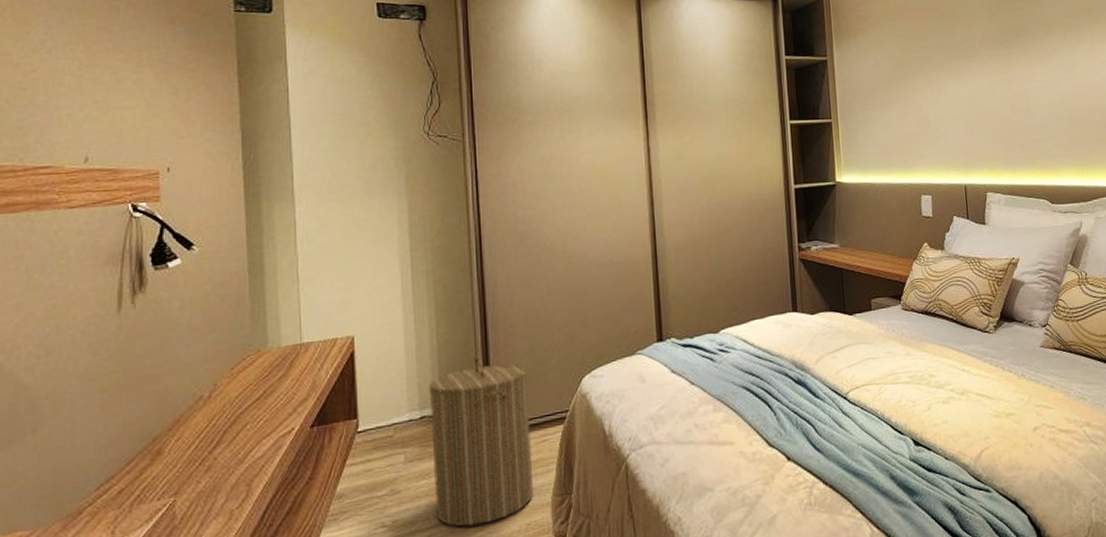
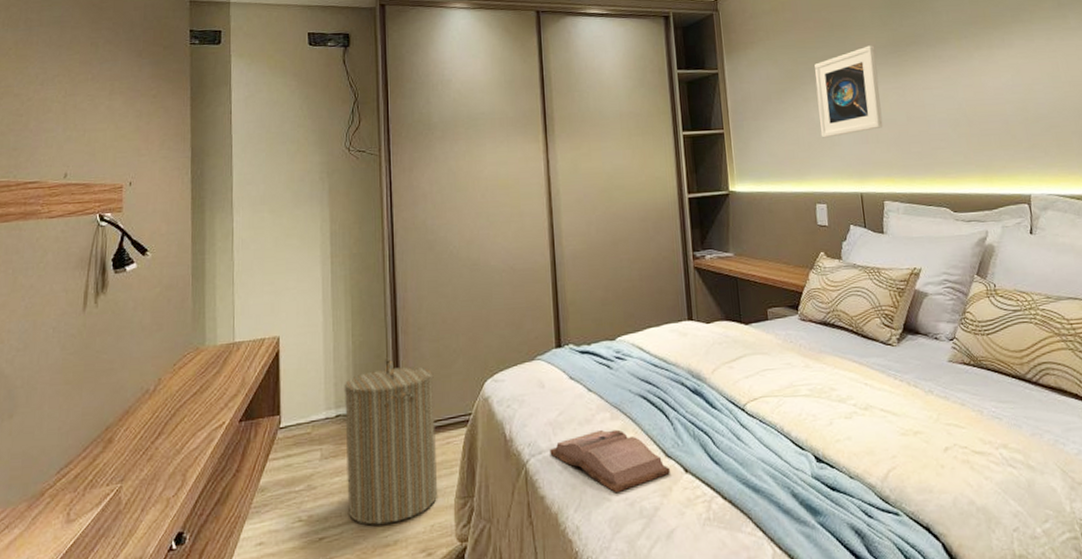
hardback book: none [651,421,773,484] -> present [549,429,670,494]
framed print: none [924,36,989,129] -> present [814,45,883,138]

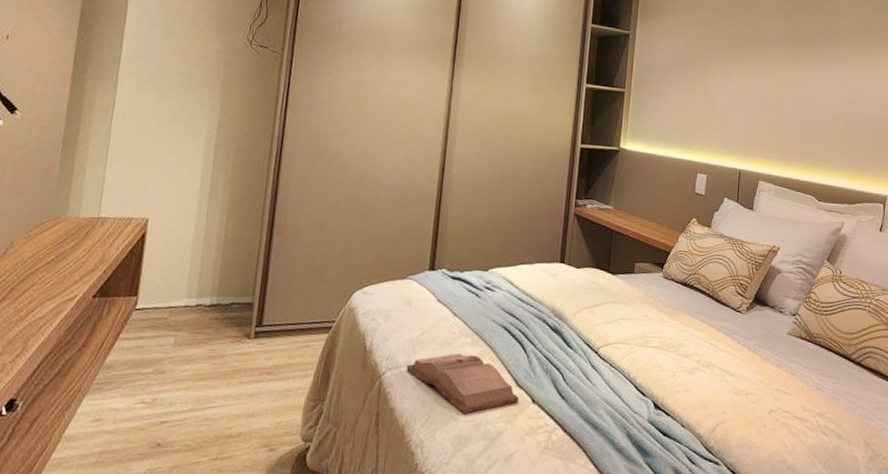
laundry hamper: present [344,357,437,525] -> none [194,255,304,416]
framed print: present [814,45,883,138] -> none [713,34,777,114]

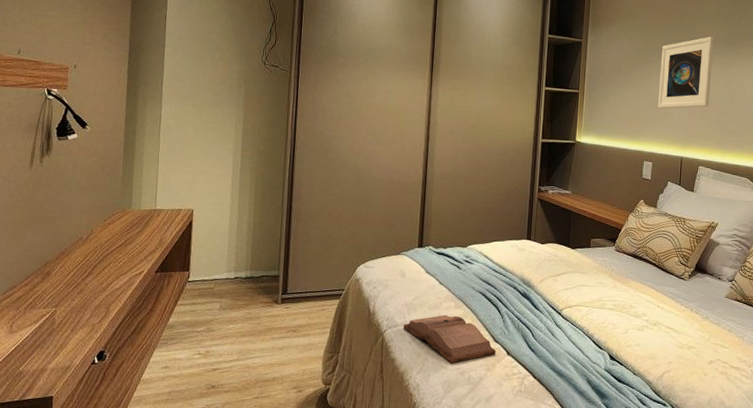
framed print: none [713,34,777,114] -> present [657,36,715,109]

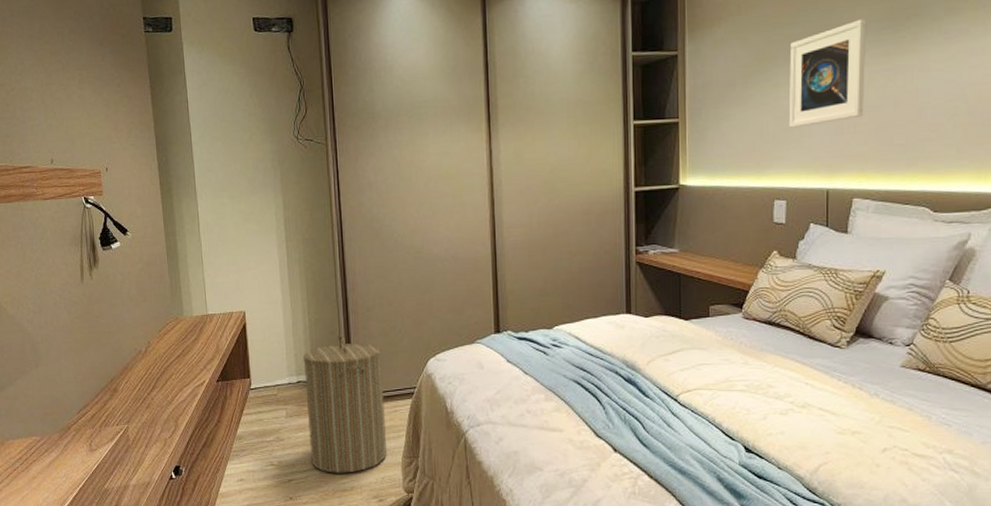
laundry hamper: none [238,237,317,365] -> present [303,334,387,473]
hardback book: present [403,315,496,364] -> none [487,410,599,465]

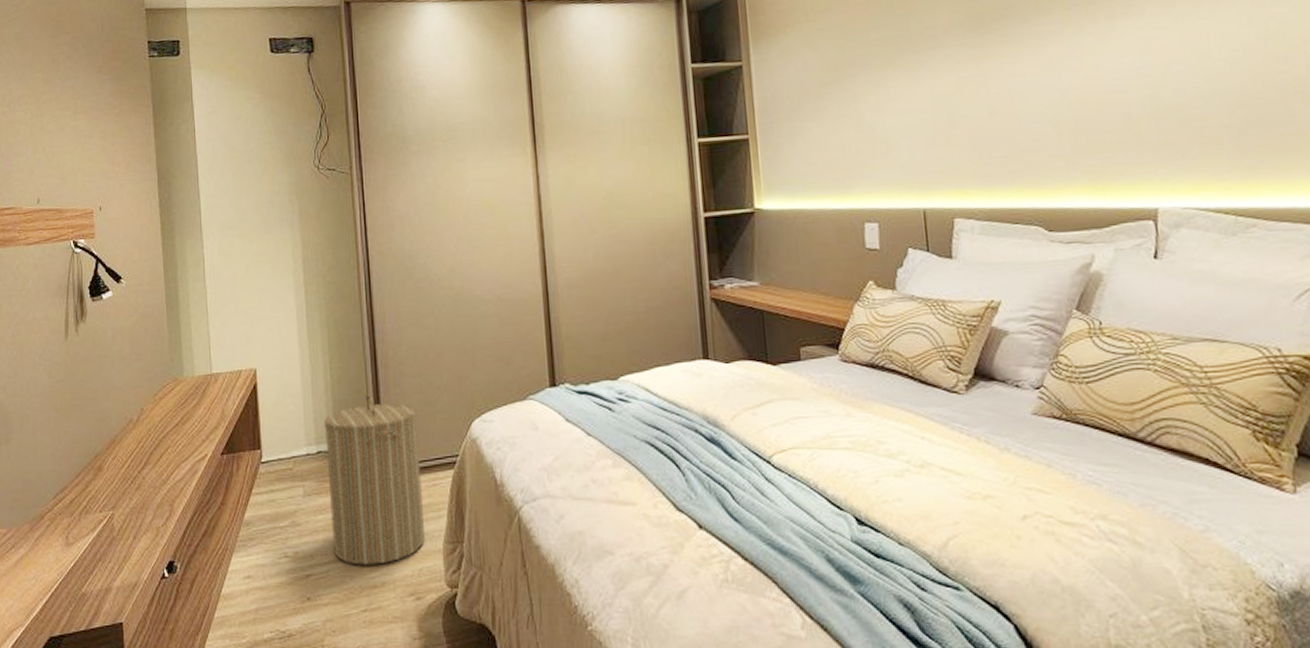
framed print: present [788,19,867,128] -> none [867,22,957,142]

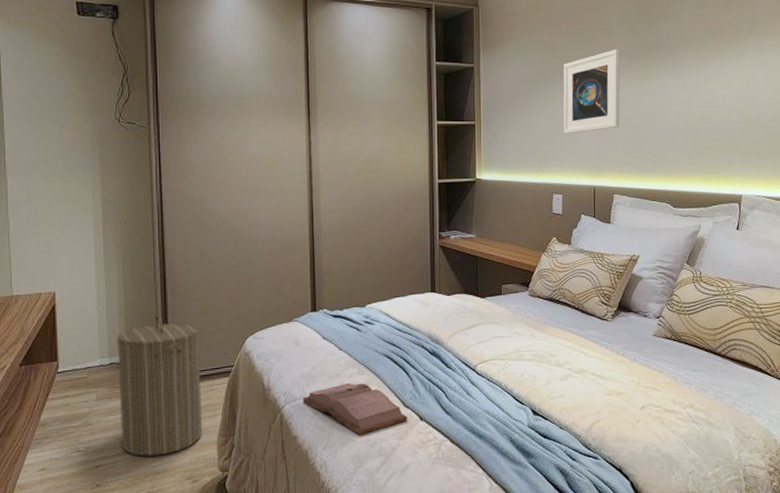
hardback book: none [544,478,681,547] -> present [303,383,407,436]
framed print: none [867,22,957,142] -> present [563,49,621,134]

